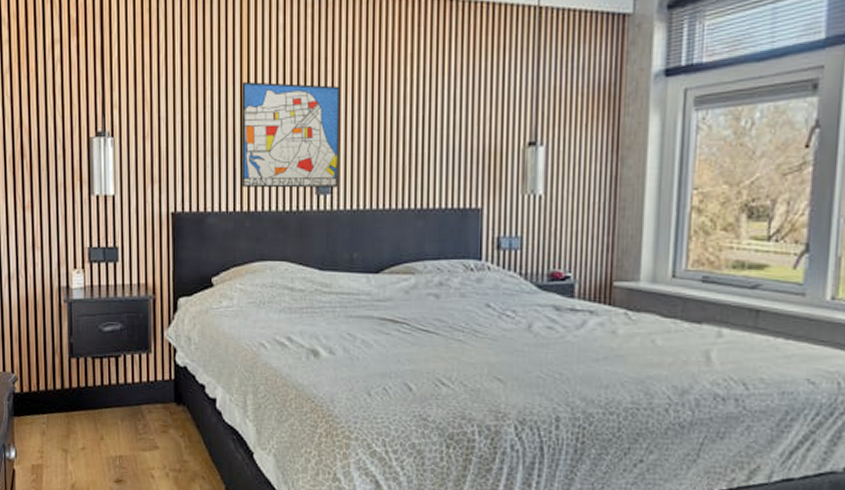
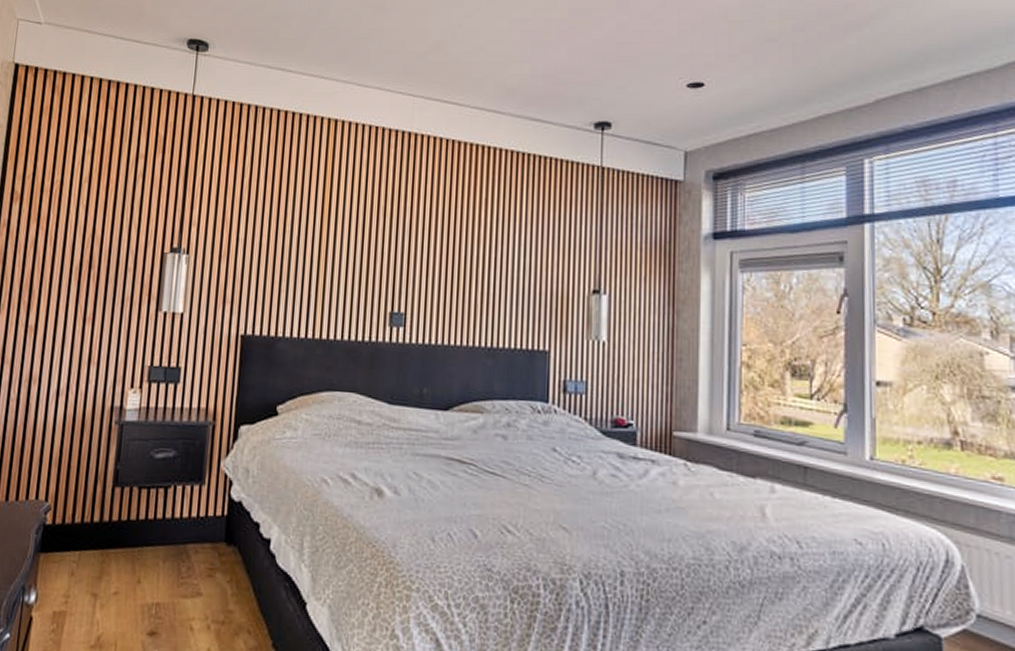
wall art: present [242,82,340,188] -> none [315,212,417,321]

